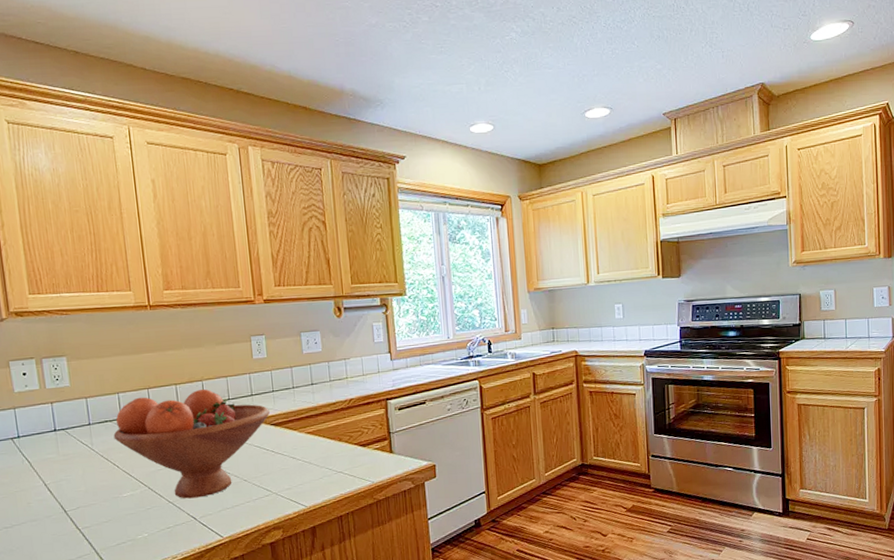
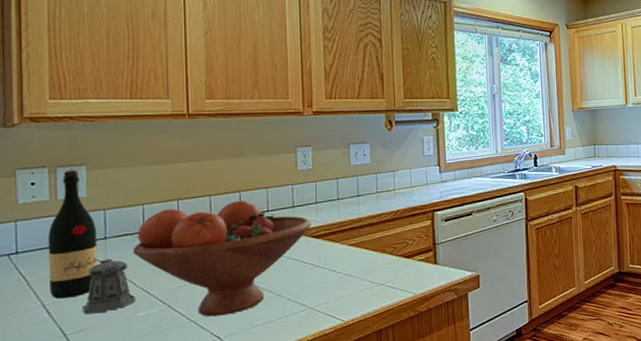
wine bottle: none [41,360,86,479] -> present [47,169,98,299]
pepper shaker: none [76,443,120,494] -> present [82,258,135,315]

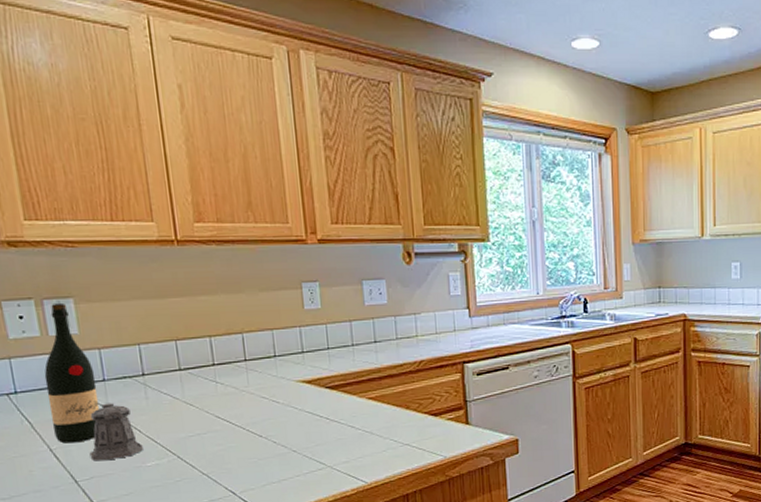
fruit bowl: present [133,200,311,317] -> none [134,342,324,471]

